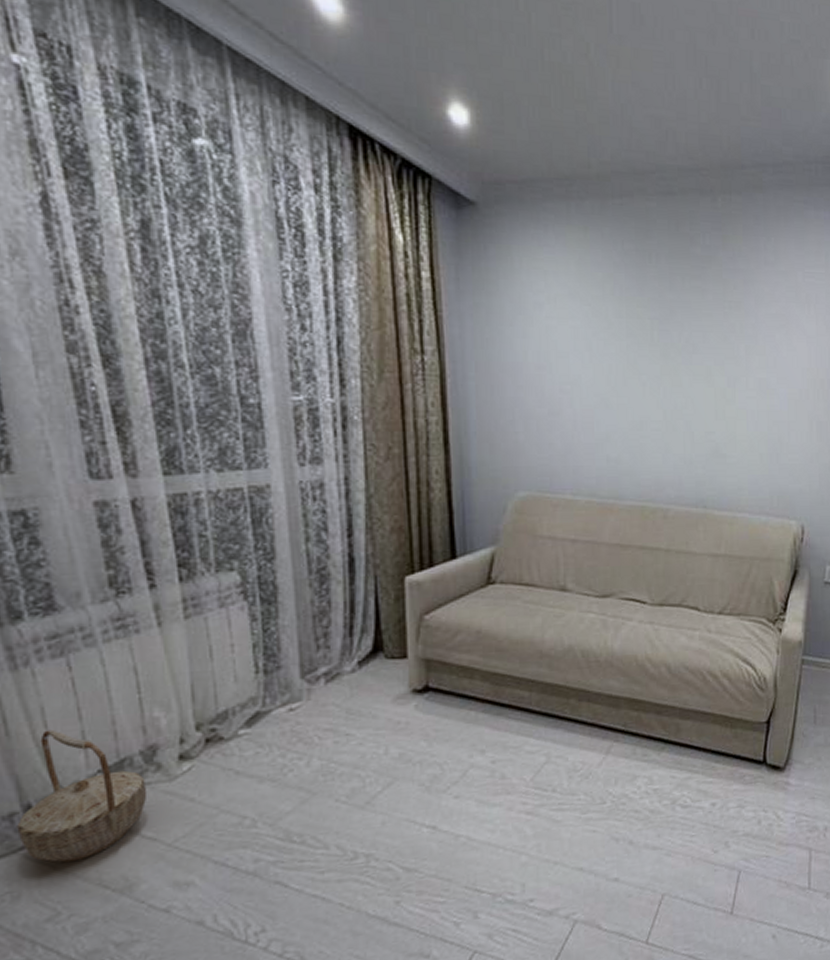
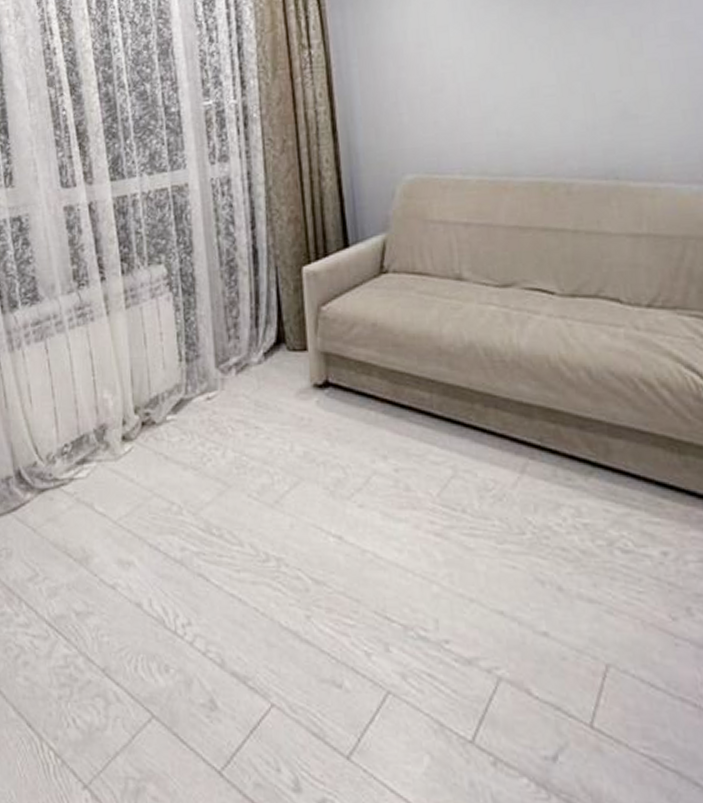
basket: present [16,729,148,863] -> none [11,405,99,528]

